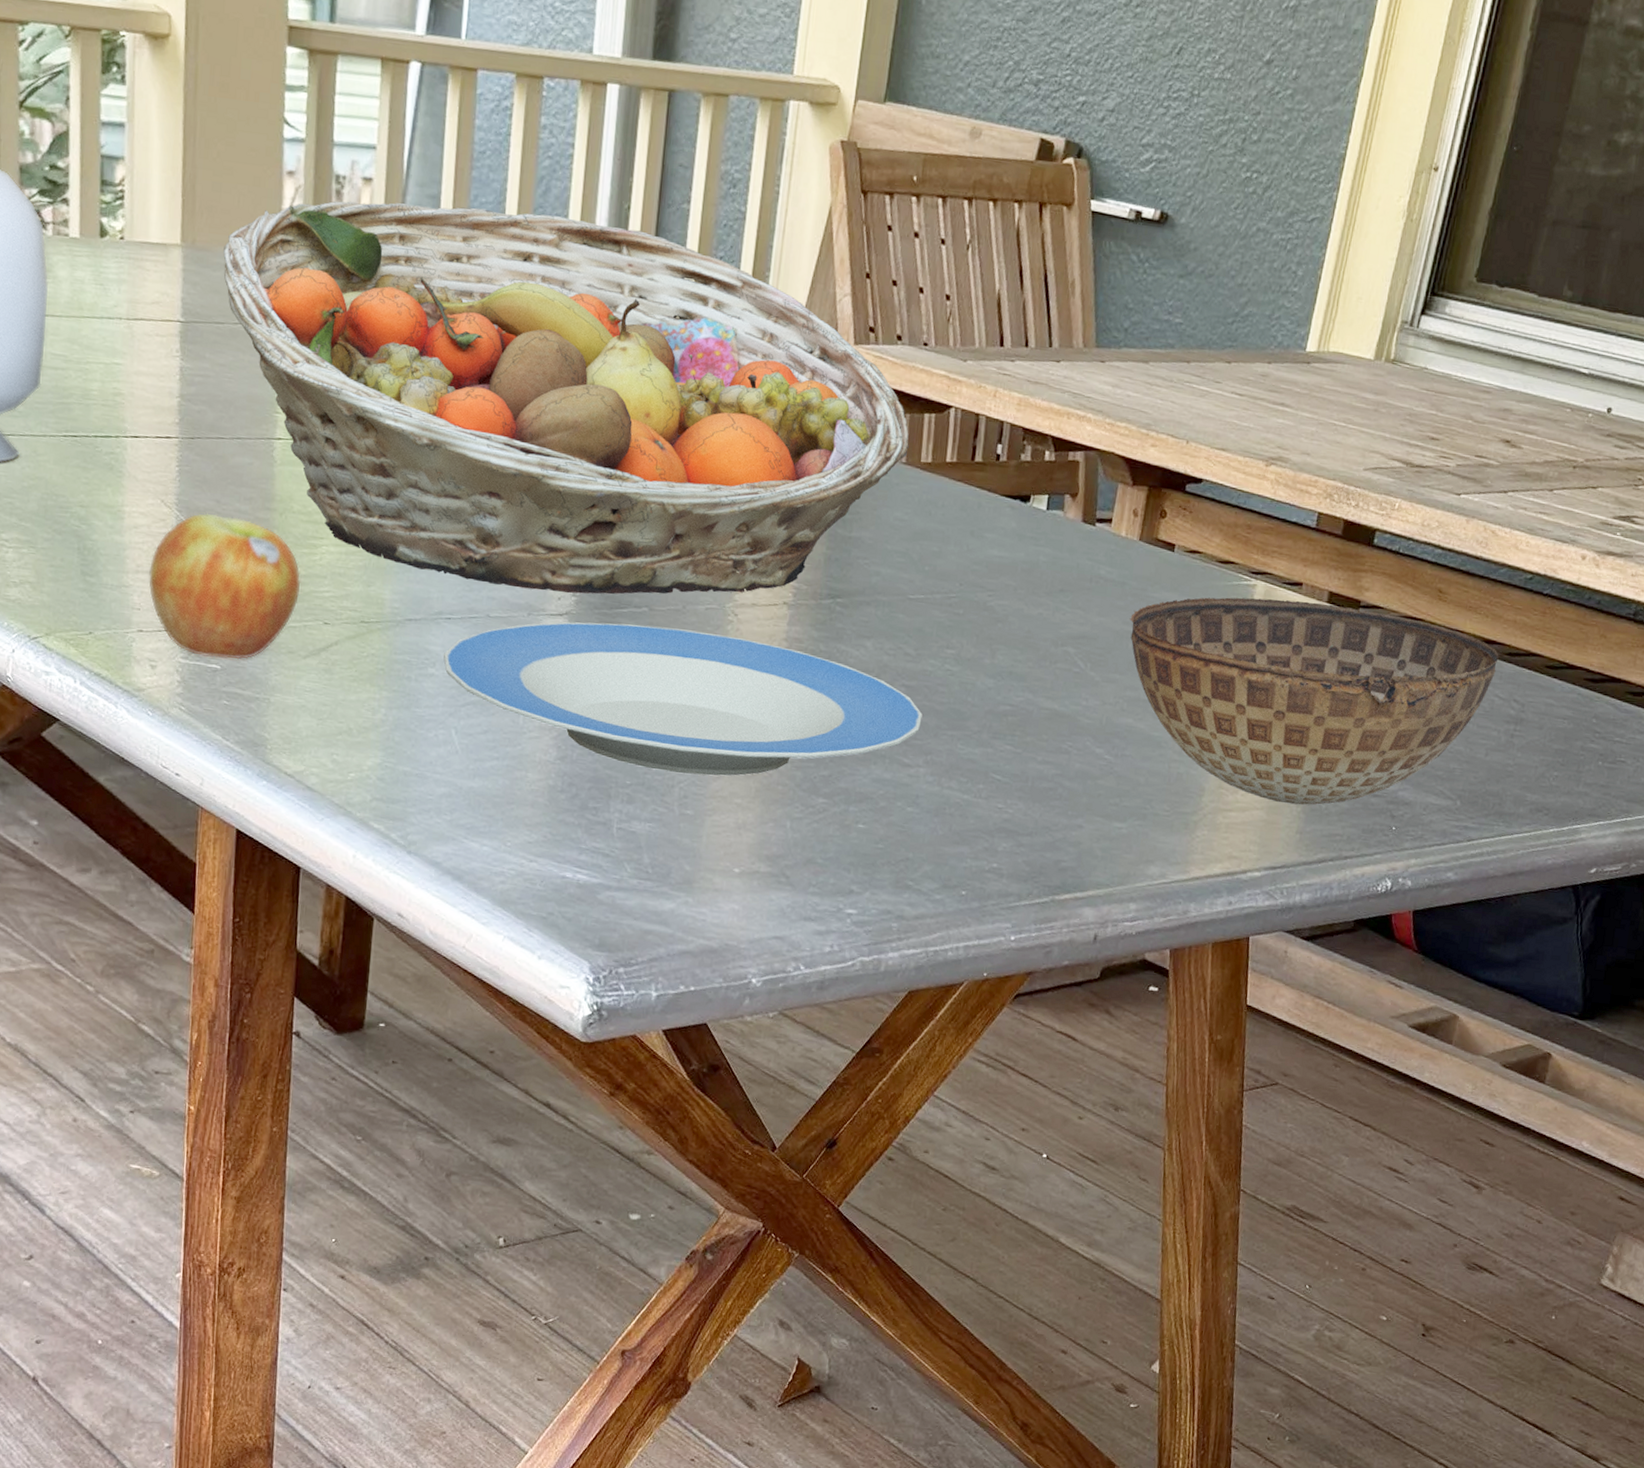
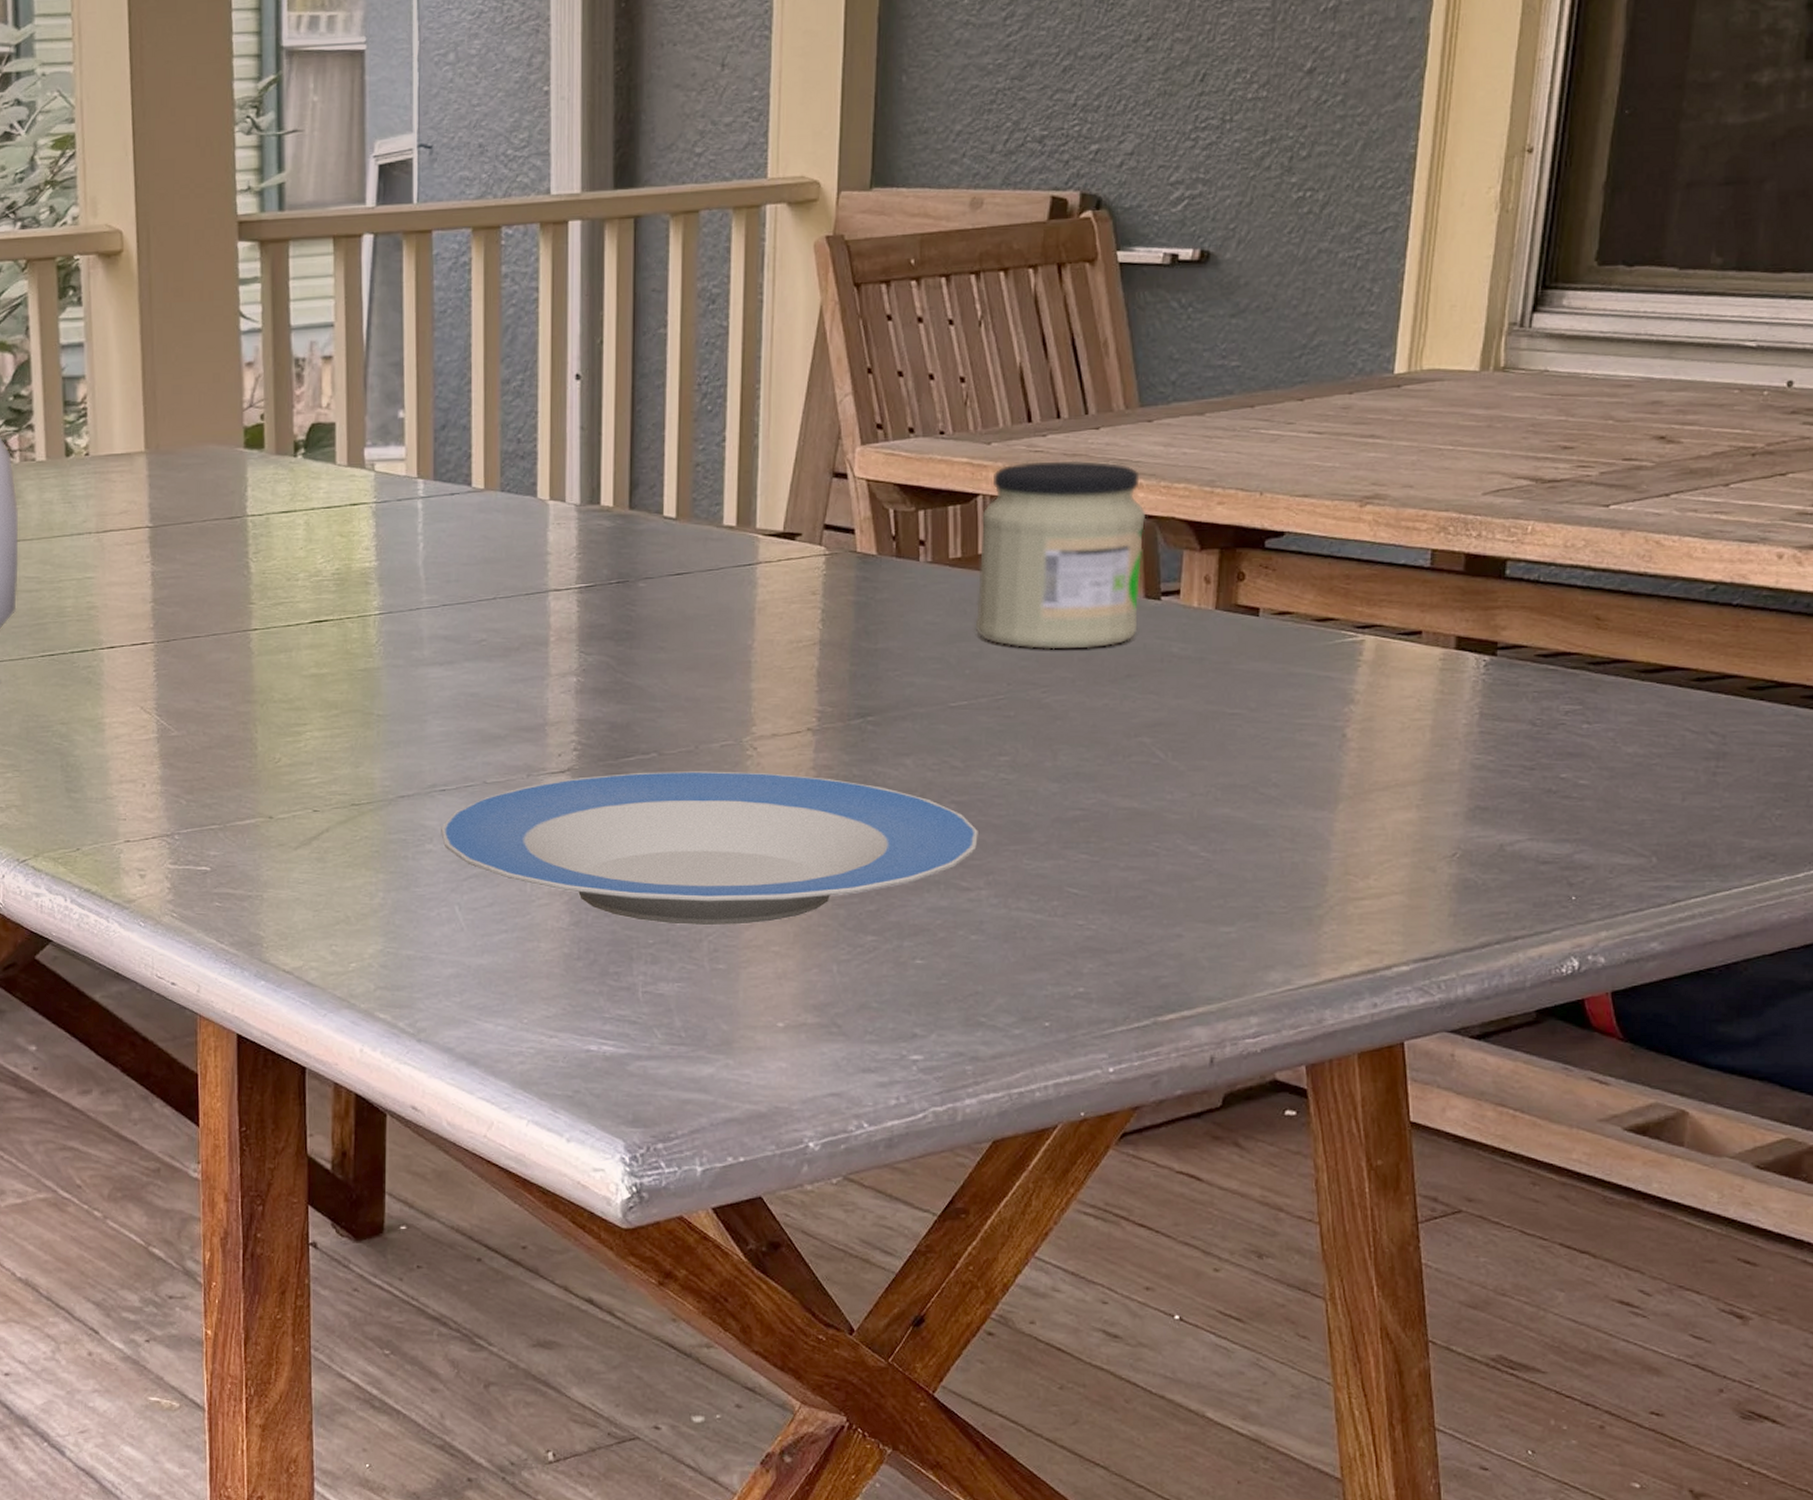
apple: present [149,513,301,660] -> none [133,713,287,859]
fruit basket: present [223,201,909,595] -> none [188,362,934,749]
jar: none [937,382,1092,562] -> present [975,460,1147,650]
bowl: present [1129,597,1499,806] -> none [1213,650,1684,884]

